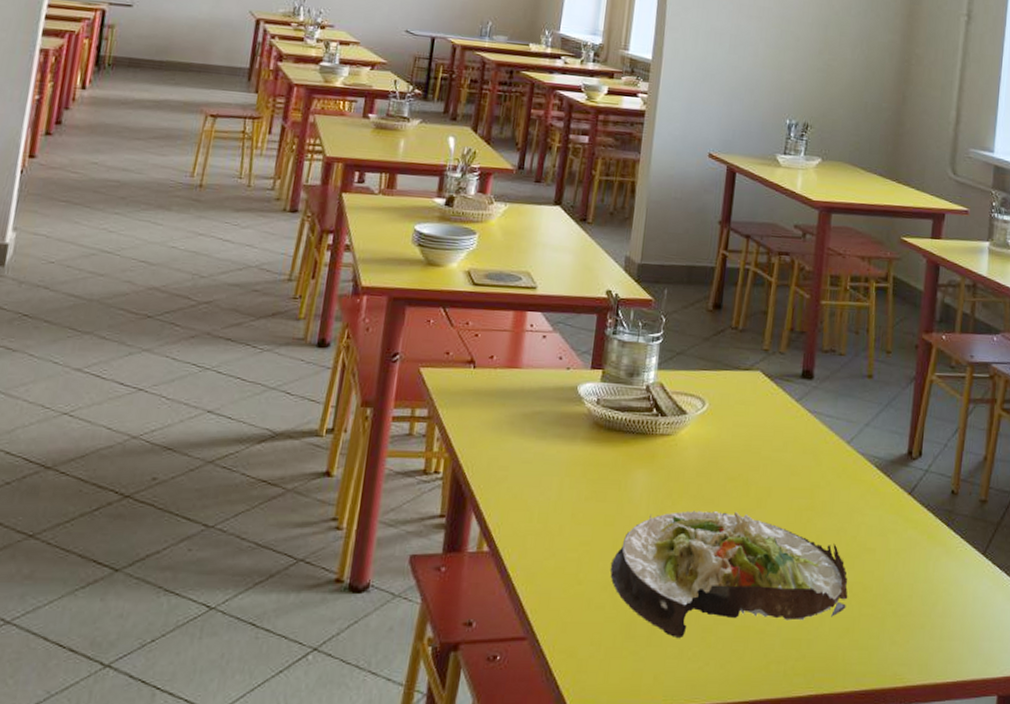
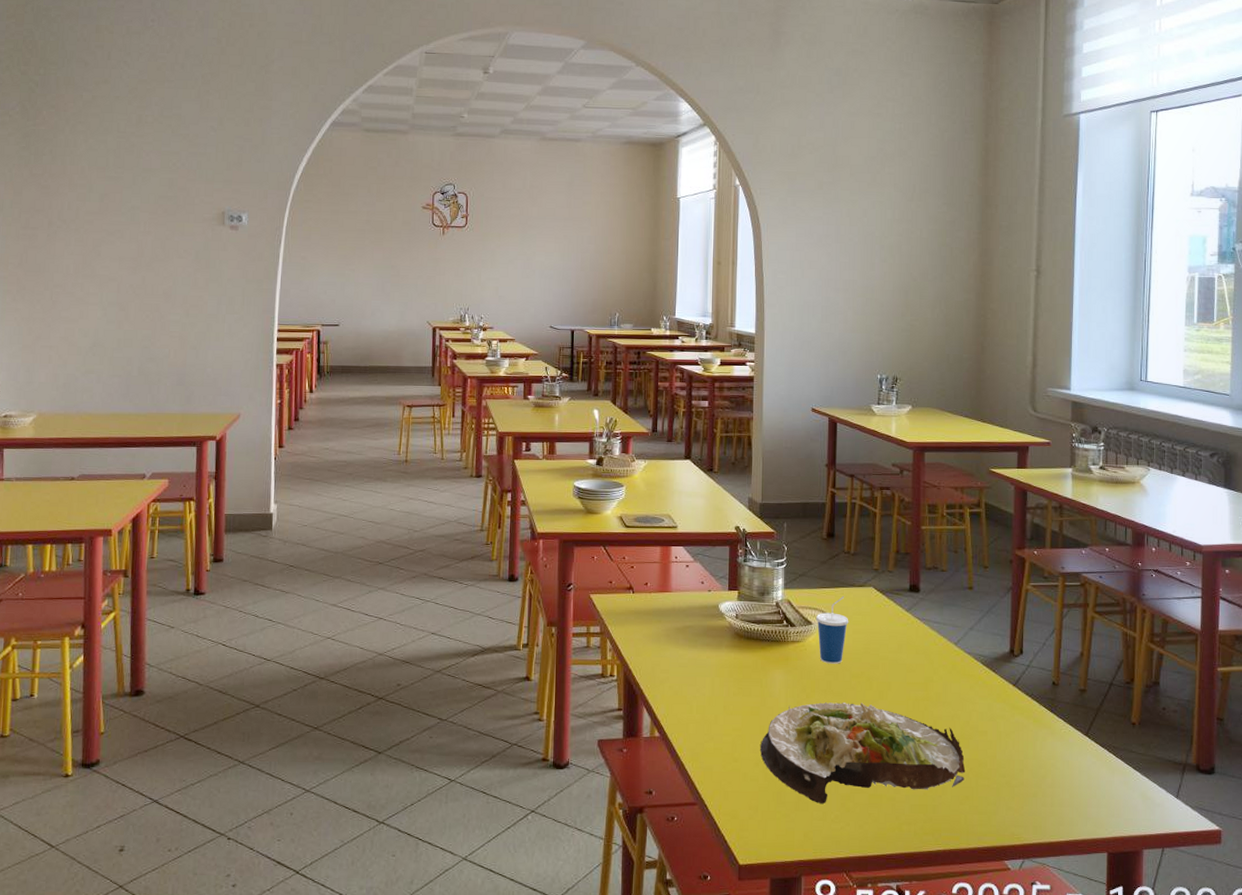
cup: none [691,380,730,464] -> present [816,596,849,664]

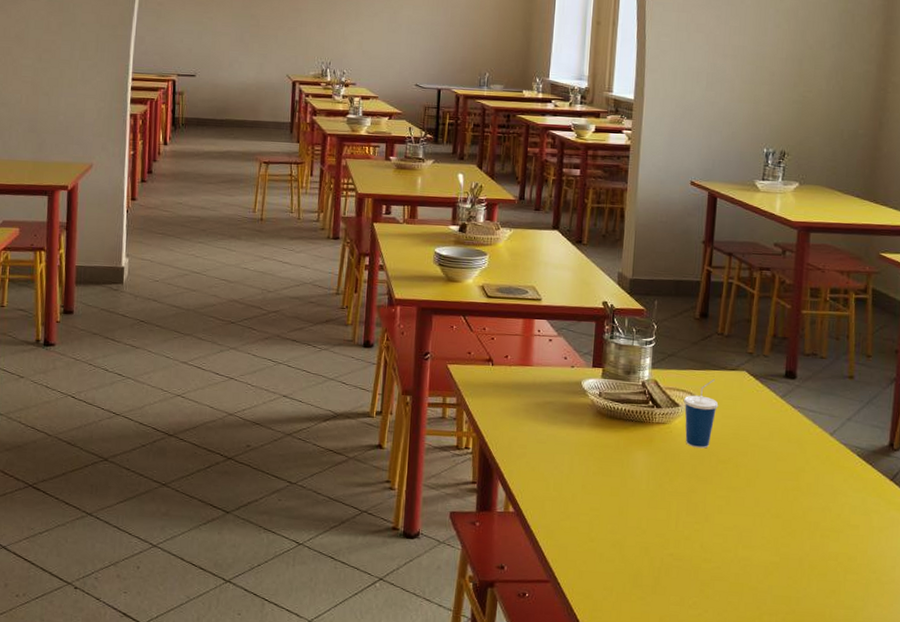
salad plate: present [760,702,966,803] -> none [618,486,834,589]

